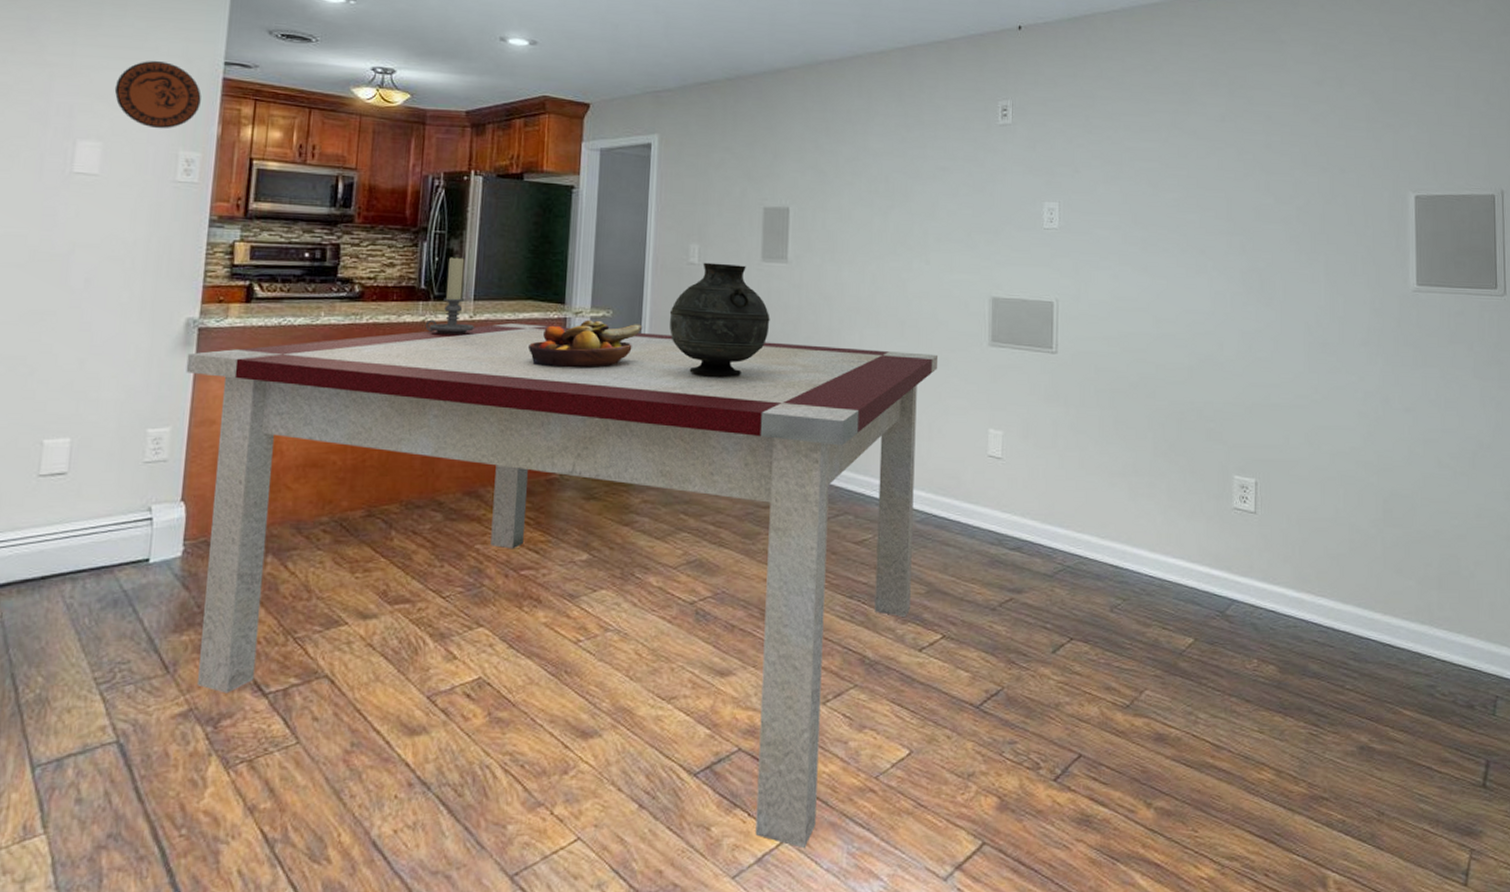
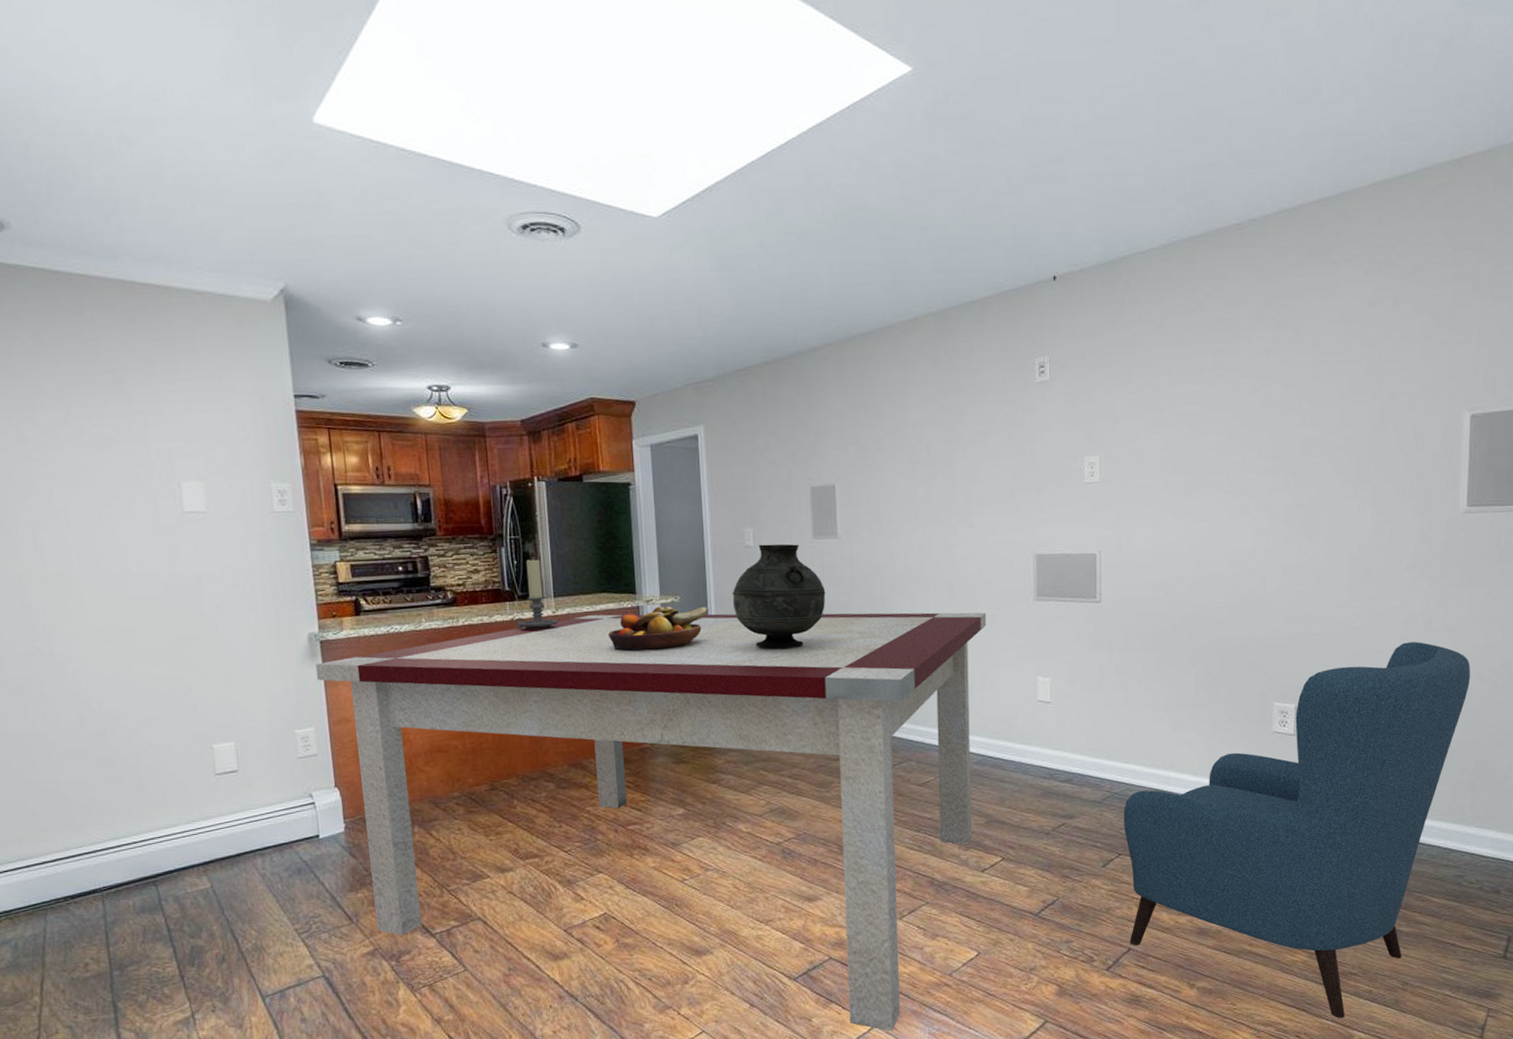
decorative plate: present [114,60,201,129] -> none [202,399,281,465]
armchair: none [1075,420,1430,854] -> present [1123,642,1471,1018]

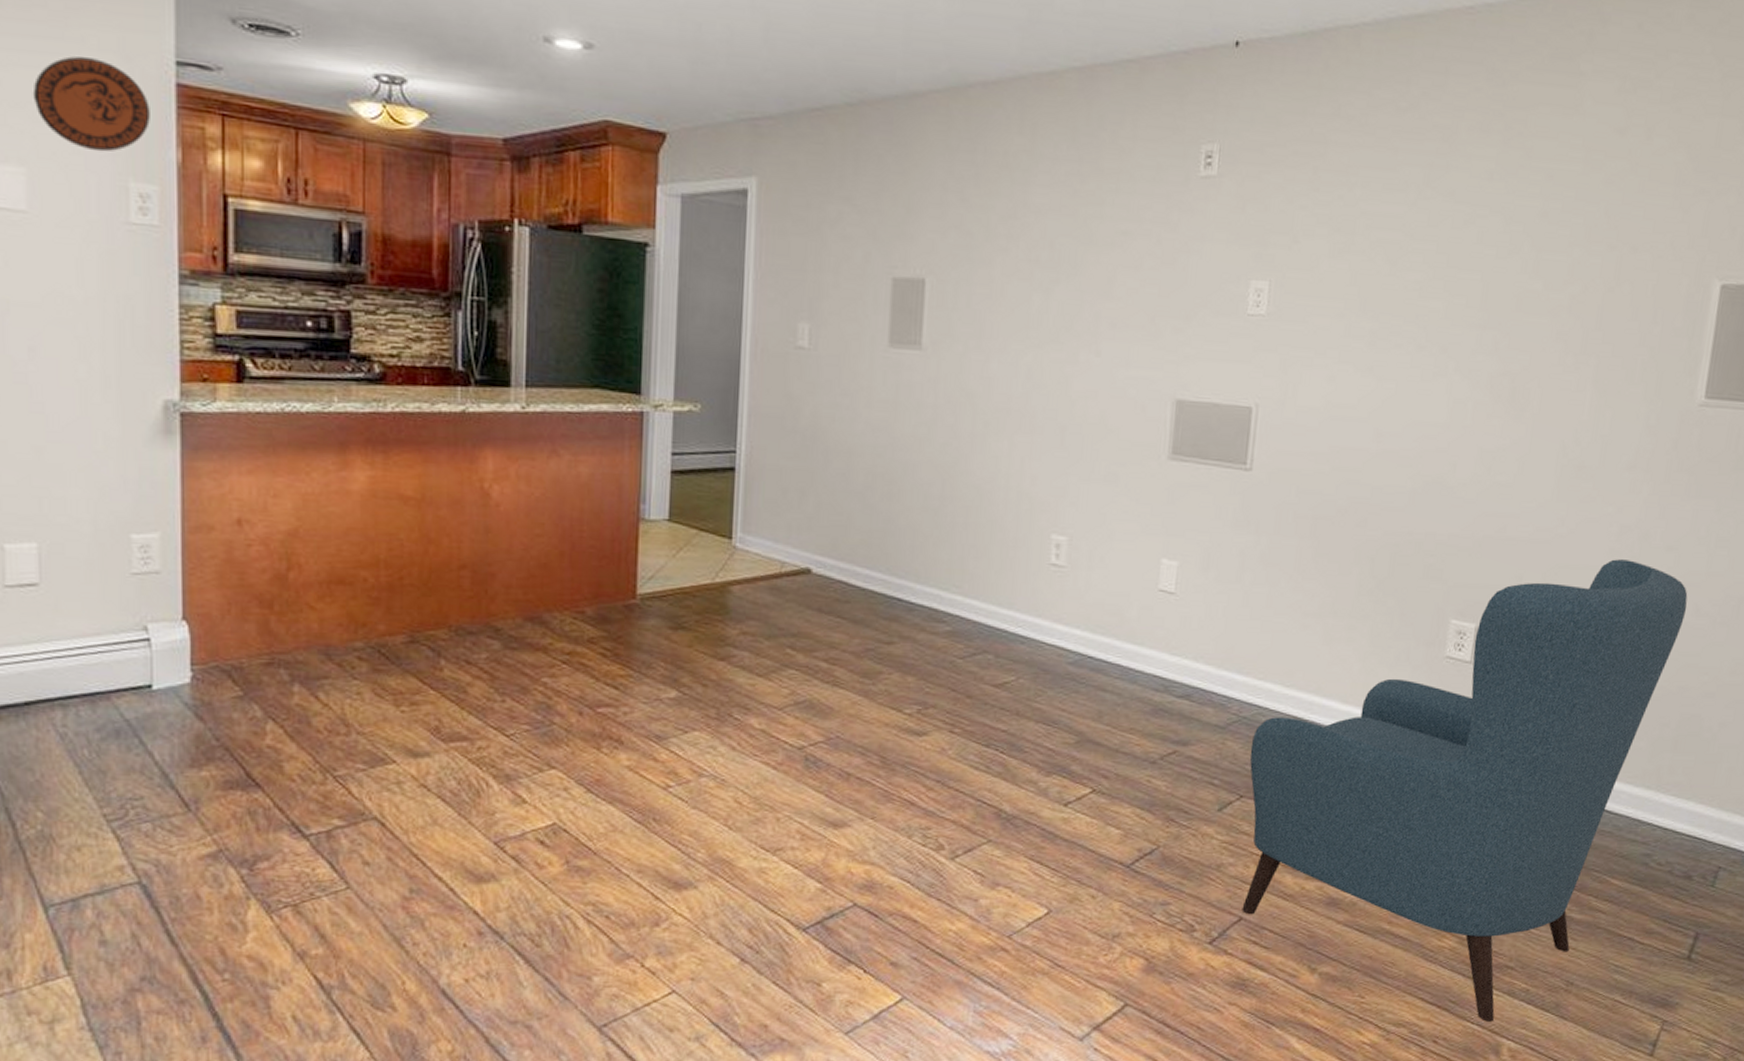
decorative plate: none [202,399,281,465] -> present [32,56,150,152]
dining table: present [315,612,987,1031] -> none [170,417,1106,1005]
candle holder: present [515,558,558,630] -> none [467,330,528,430]
fruit bowl: present [607,606,709,652] -> none [596,414,739,475]
vase: present [732,544,826,649] -> none [772,346,899,490]

